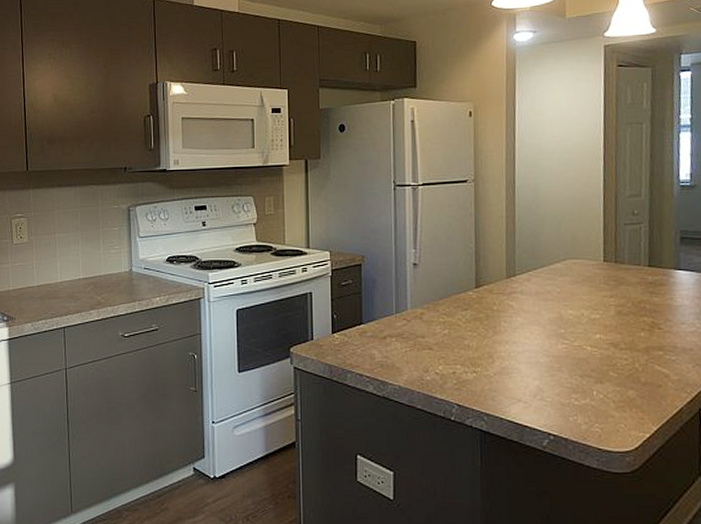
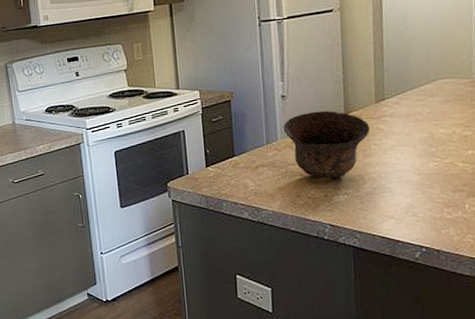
bowl: none [413,282,501,355] -> present [283,110,371,179]

